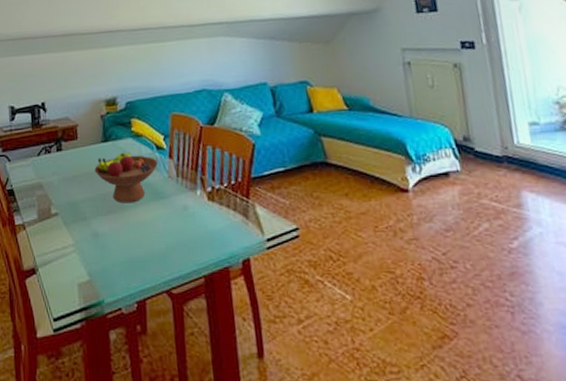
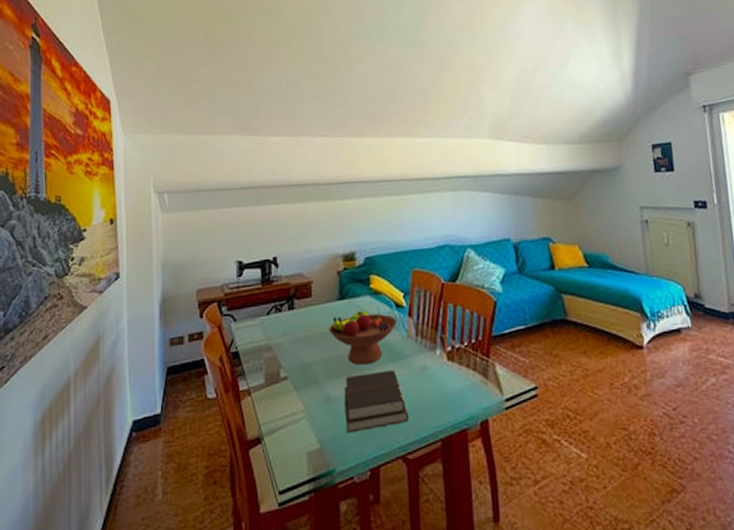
bible: none [110,209,173,267] -> present [344,370,409,433]

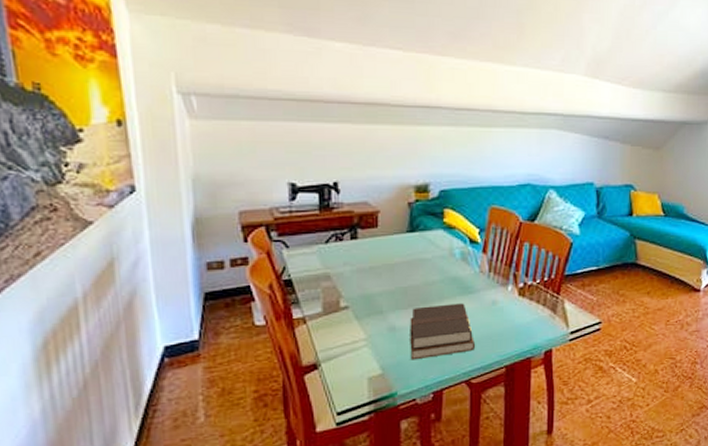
fruit bowl: present [329,310,397,365] -> none [396,244,470,297]

